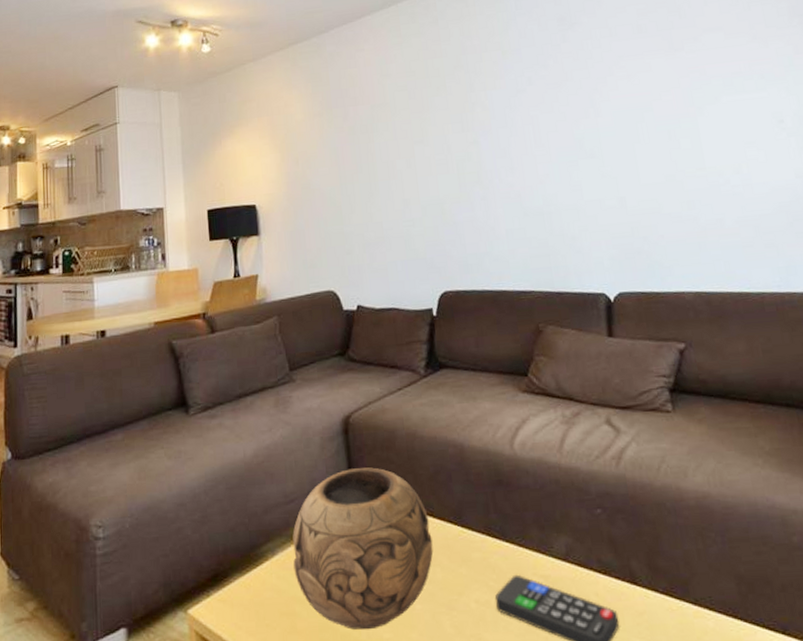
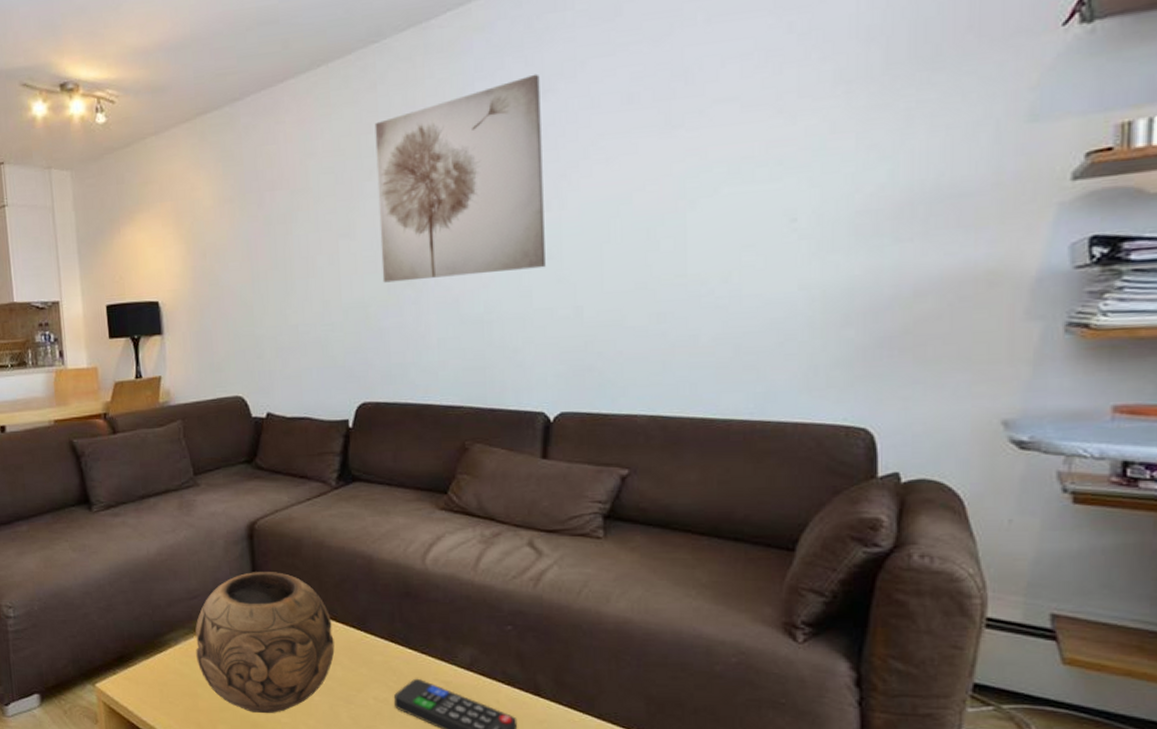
wall art: none [438,11,590,182] -> present [374,73,546,283]

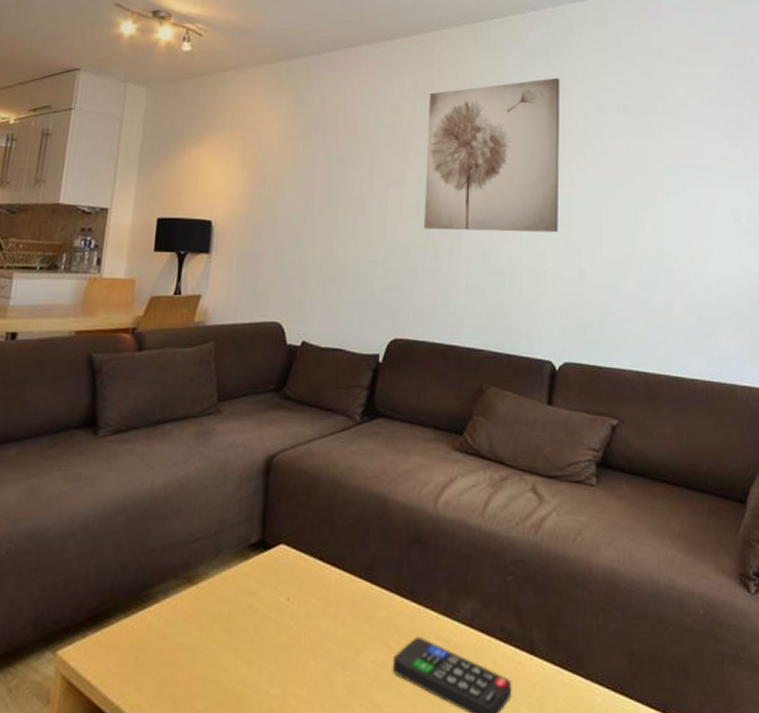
decorative bowl: present [195,572,335,714] -> none [185,512,339,685]

